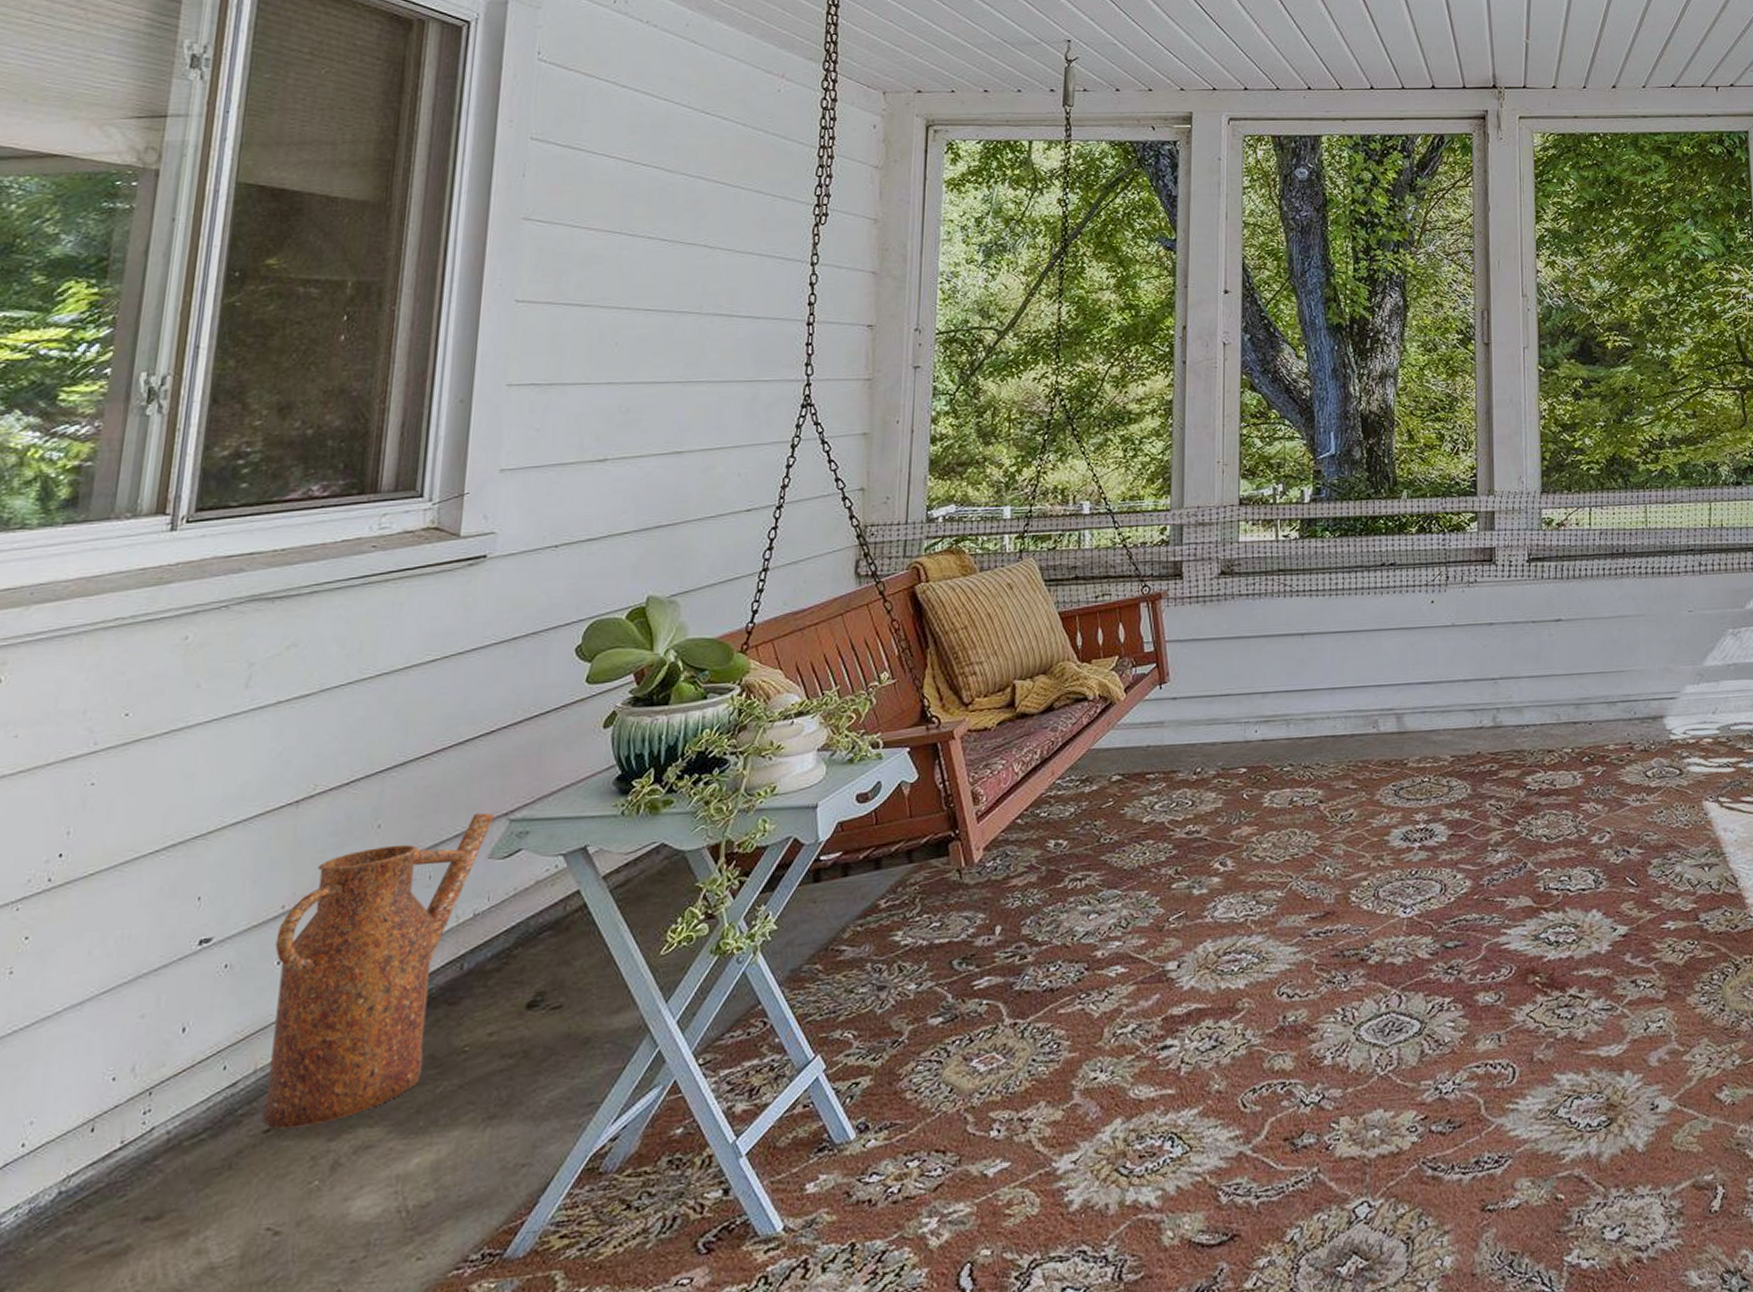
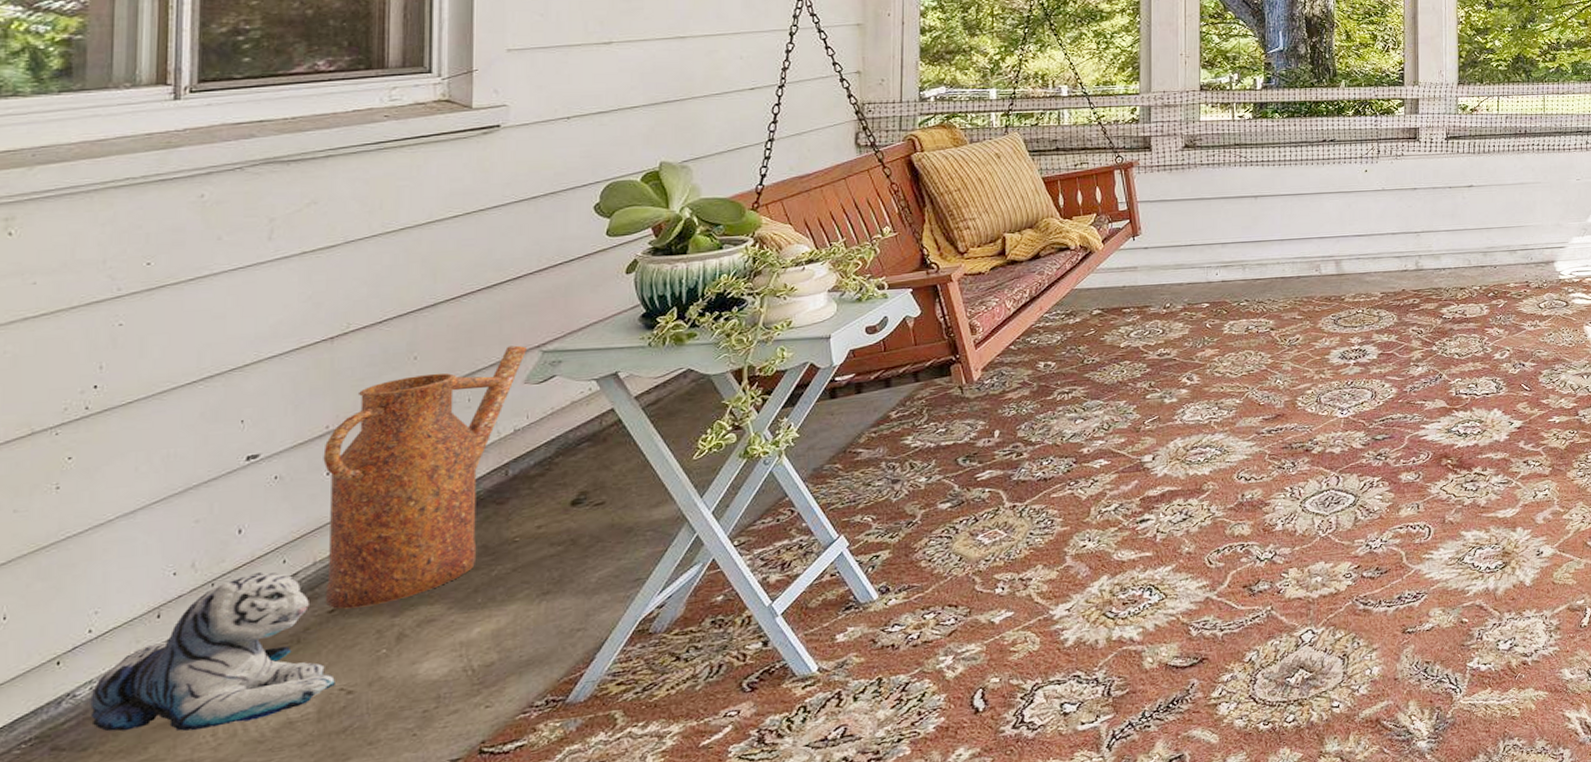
plush toy: none [13,1080,263,1274] -> present [90,572,335,732]

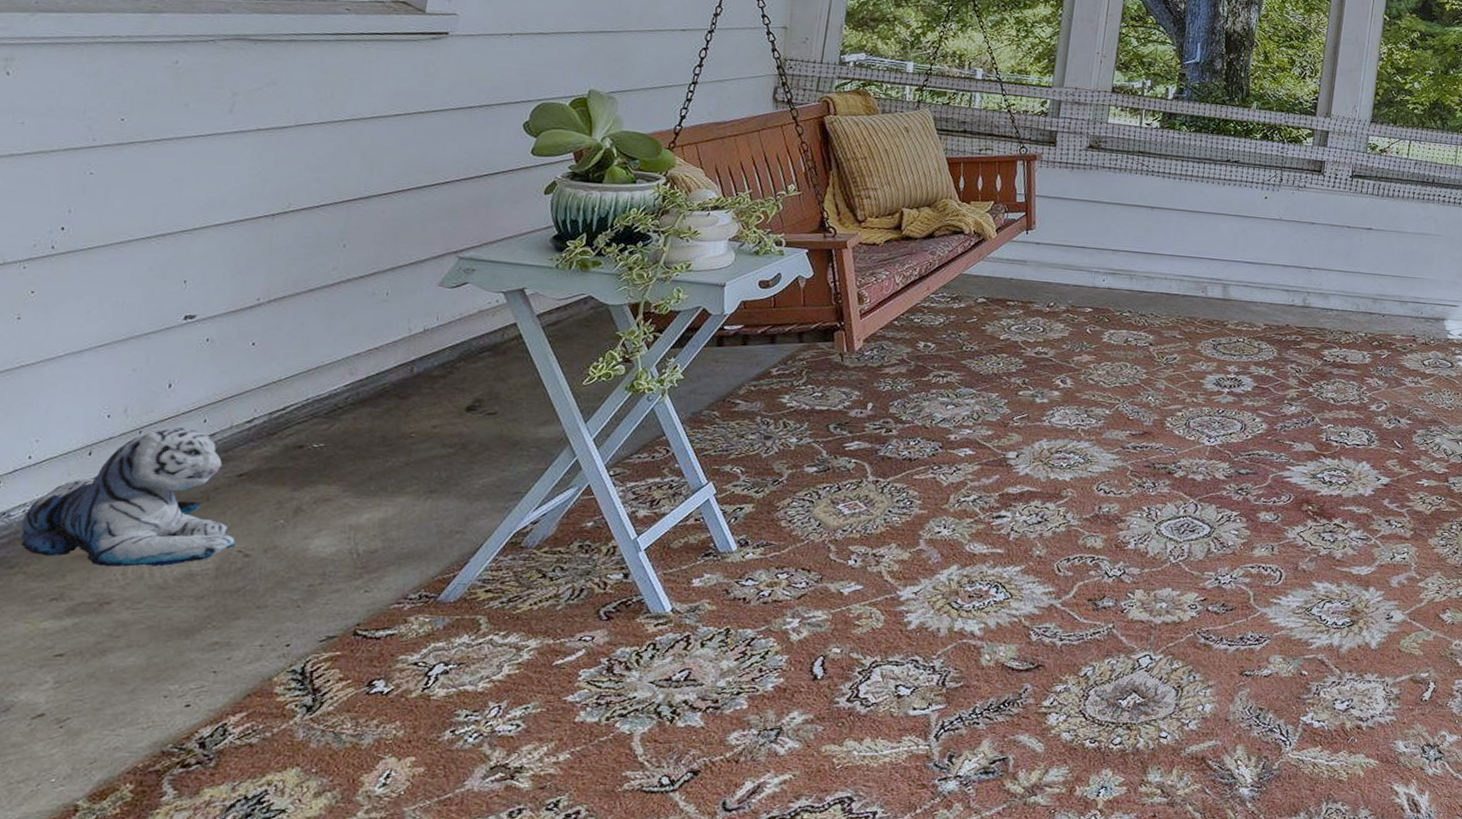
watering can: present [323,345,527,609] -> none [236,247,445,477]

